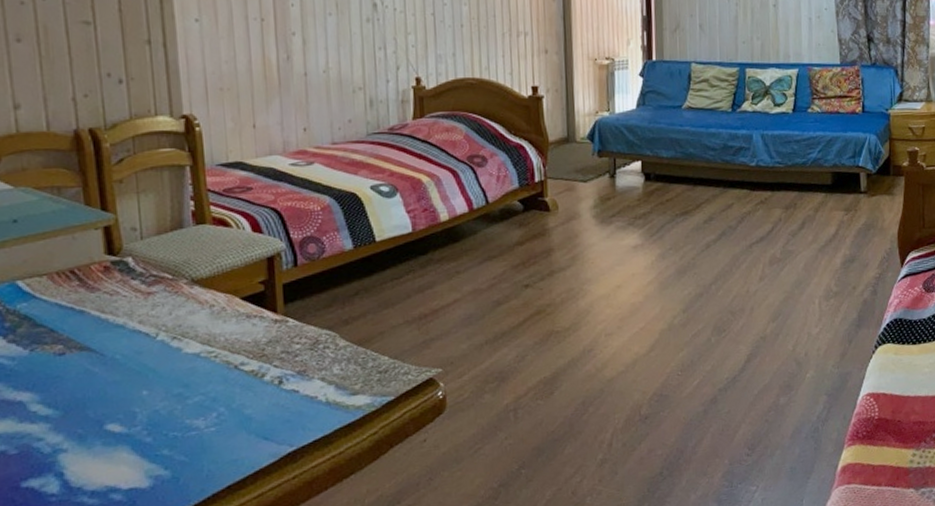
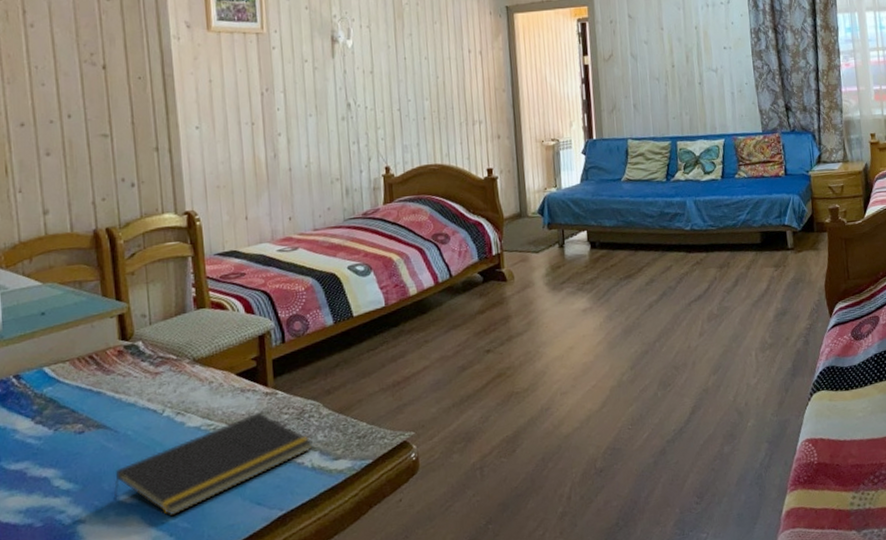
notepad: none [100,340,328,449] -> present [113,412,313,517]

